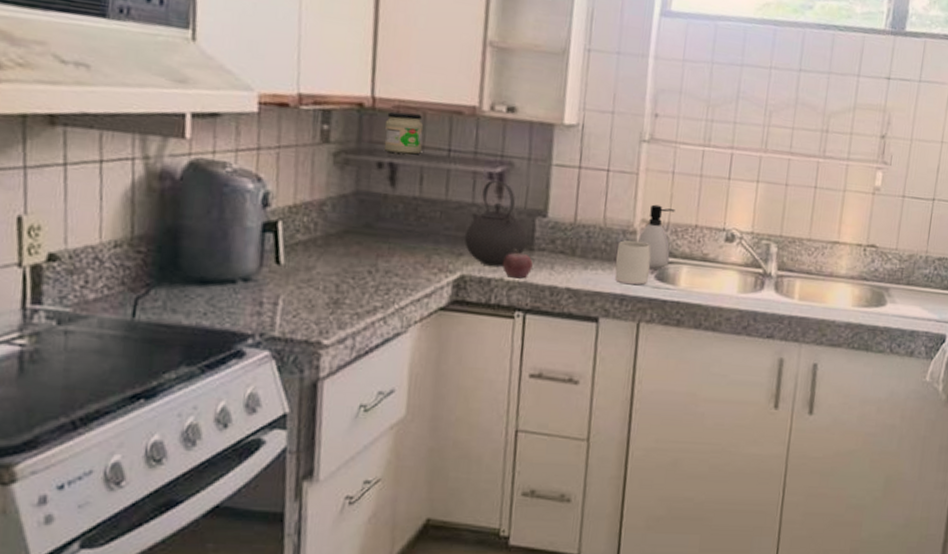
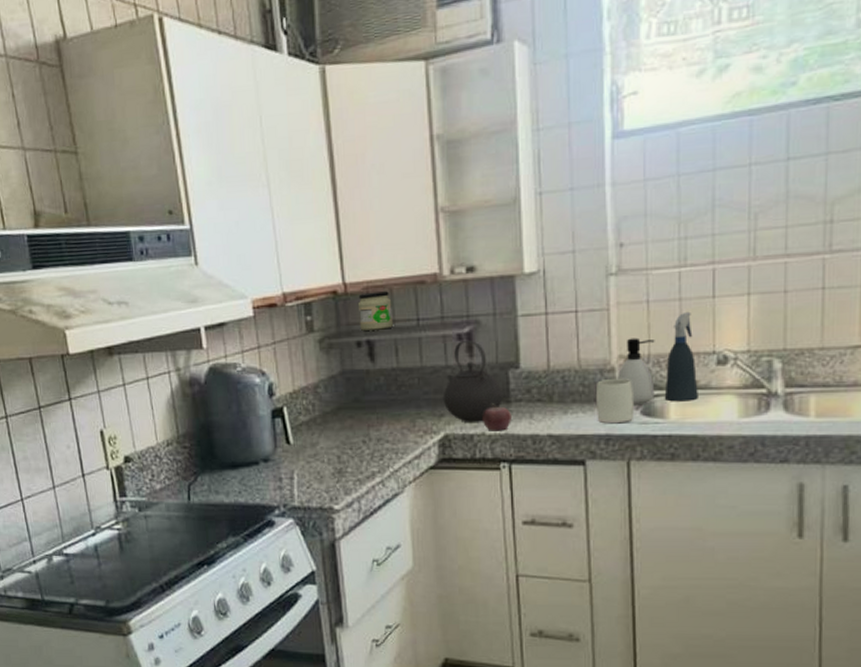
spray bottle: none [677,188,709,272] -> present [664,311,698,402]

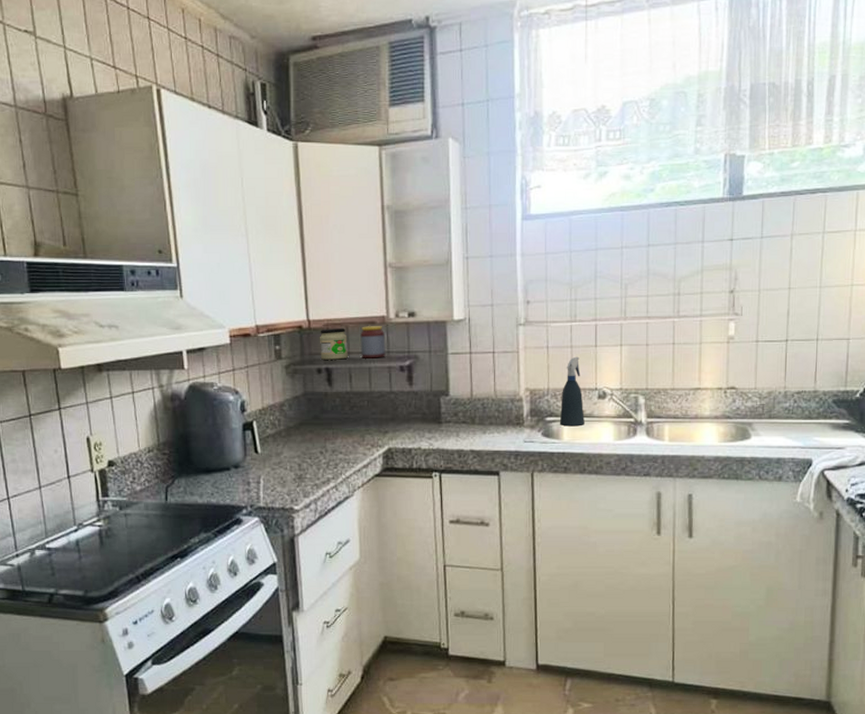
jar: none [407,286,439,327] -> present [360,326,386,358]
kettle: present [442,340,503,422] -> none [387,371,435,438]
fruit: present [483,403,512,431] -> none [419,424,442,446]
mug: present [595,378,633,424] -> none [507,406,536,443]
soap dispenser: present [616,337,655,406] -> none [524,375,553,429]

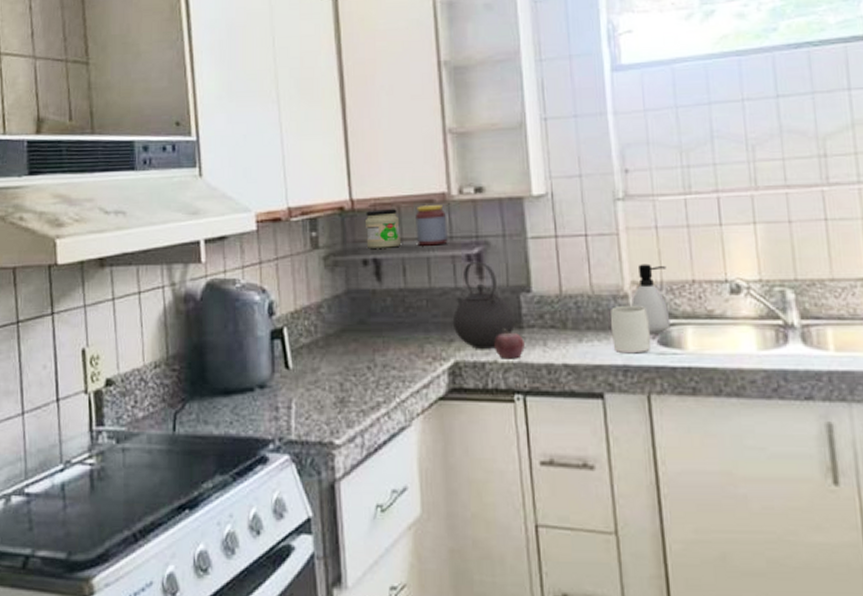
kettle: none [387,371,435,438] -> present [452,261,515,349]
fruit: none [419,424,442,446] -> present [494,329,525,359]
mug: none [507,406,536,443] -> present [610,305,650,354]
soap dispenser: none [524,375,553,429] -> present [630,264,671,335]
spray bottle: present [559,356,585,427] -> none [680,238,715,332]

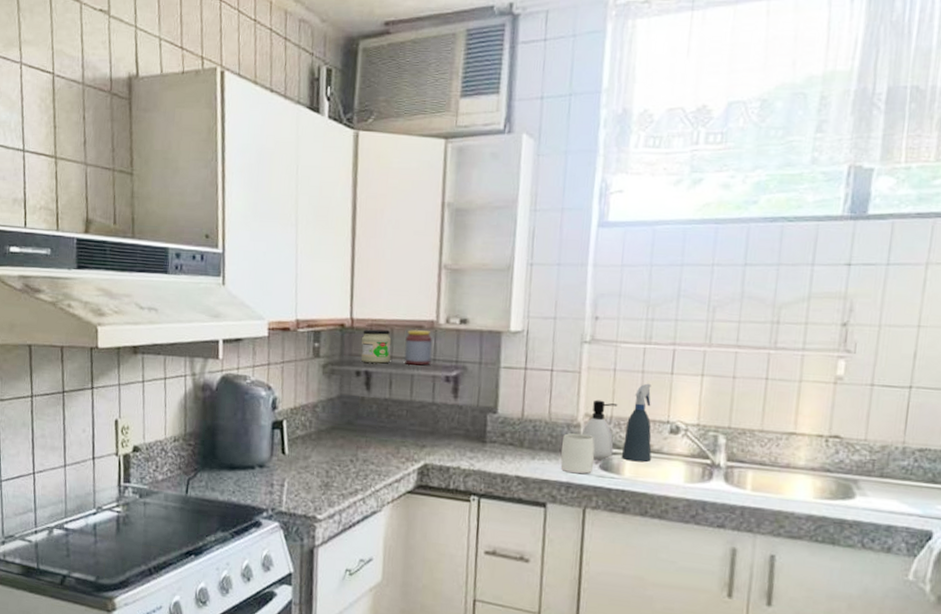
kettle: present [452,261,515,349] -> none [426,382,480,456]
fruit: present [494,329,525,359] -> none [459,441,485,467]
spray bottle: none [680,238,715,332] -> present [621,383,652,462]

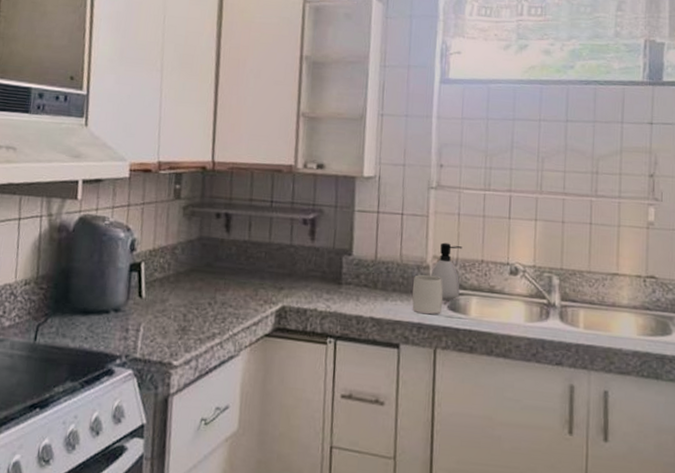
jar: present [360,329,392,364] -> none [221,172,252,206]
jar: present [404,330,432,366] -> none [263,173,291,209]
spray bottle: present [621,383,652,462] -> none [467,227,494,303]

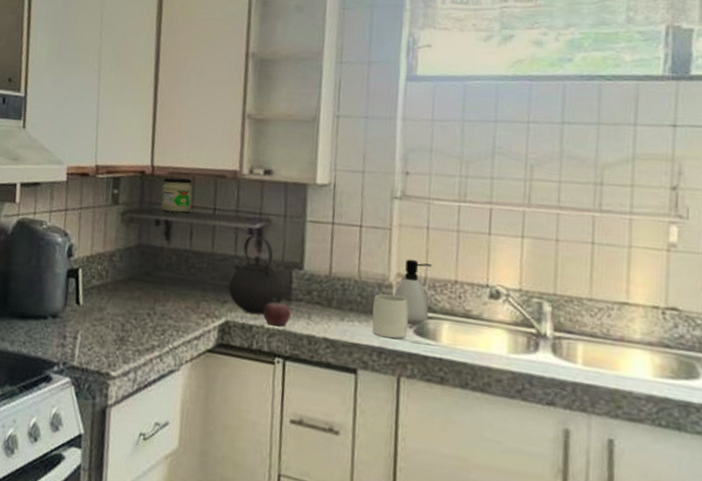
jar: none [221,172,252,206] -> present [160,177,193,213]
kettle: none [284,224,336,298] -> present [228,234,285,314]
fruit: none [316,283,341,309] -> present [263,298,291,327]

